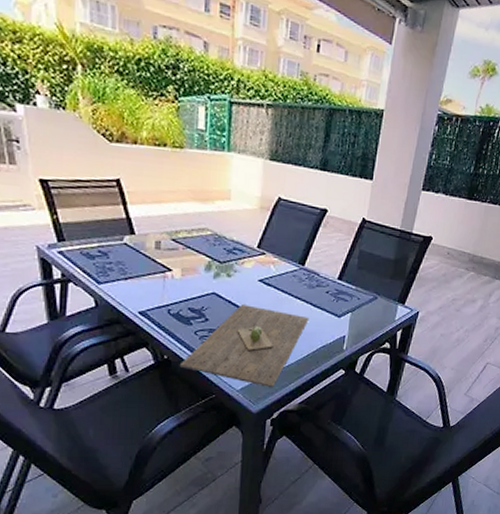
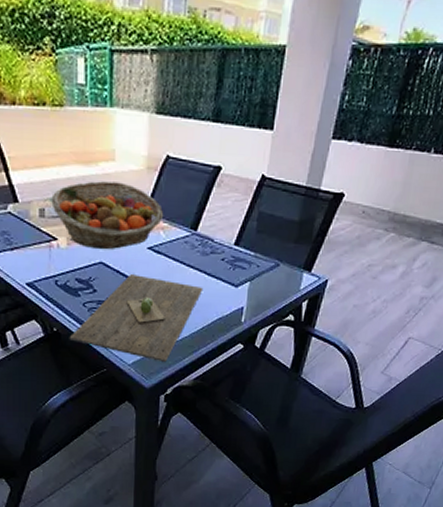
fruit basket: none [168,217,275,281] -> present [51,181,164,249]

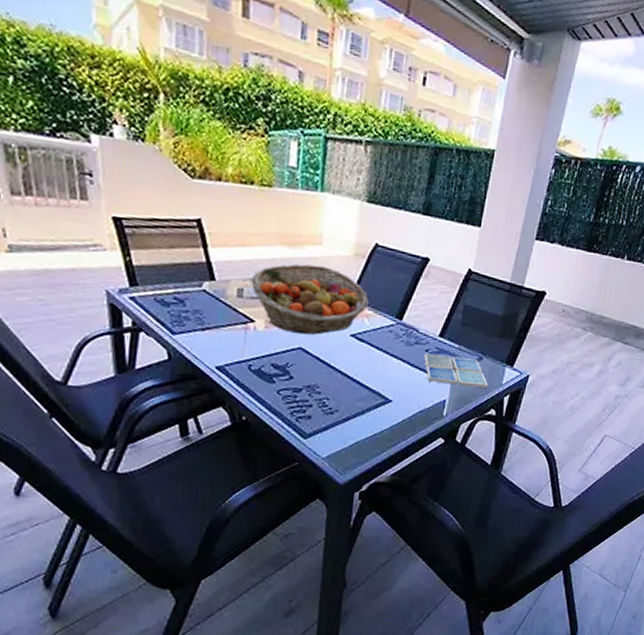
cutting board: present [69,274,204,363] -> none [258,362,406,457]
drink coaster: none [220,262,286,294] -> present [424,353,488,388]

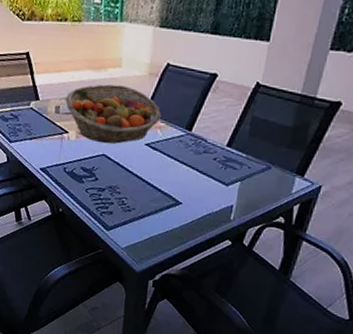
drink coaster: present [424,353,488,388] -> none [212,161,277,196]

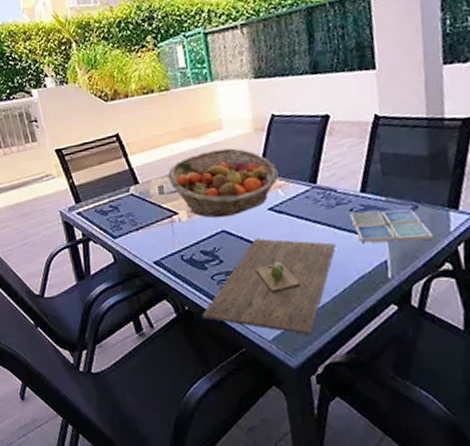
cutting board: none [71,167,195,251] -> present [201,238,337,336]
drink coaster: none [212,161,277,196] -> present [349,209,434,243]

